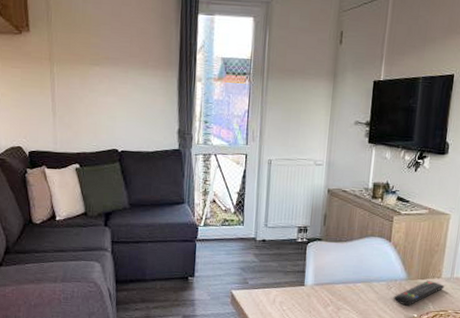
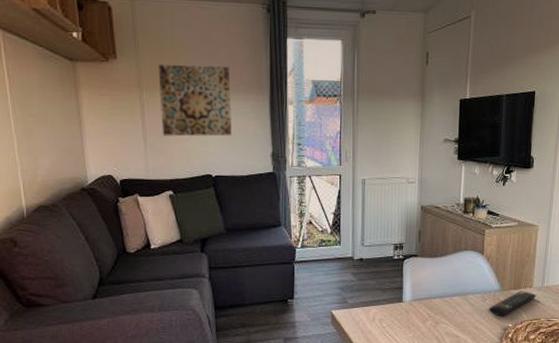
wall art: none [69,38,140,112] -> present [158,64,232,137]

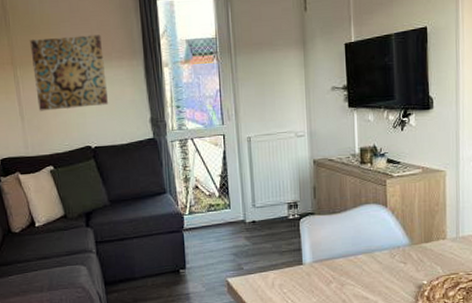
remote control: present [488,291,536,316] -> none [398,243,451,273]

